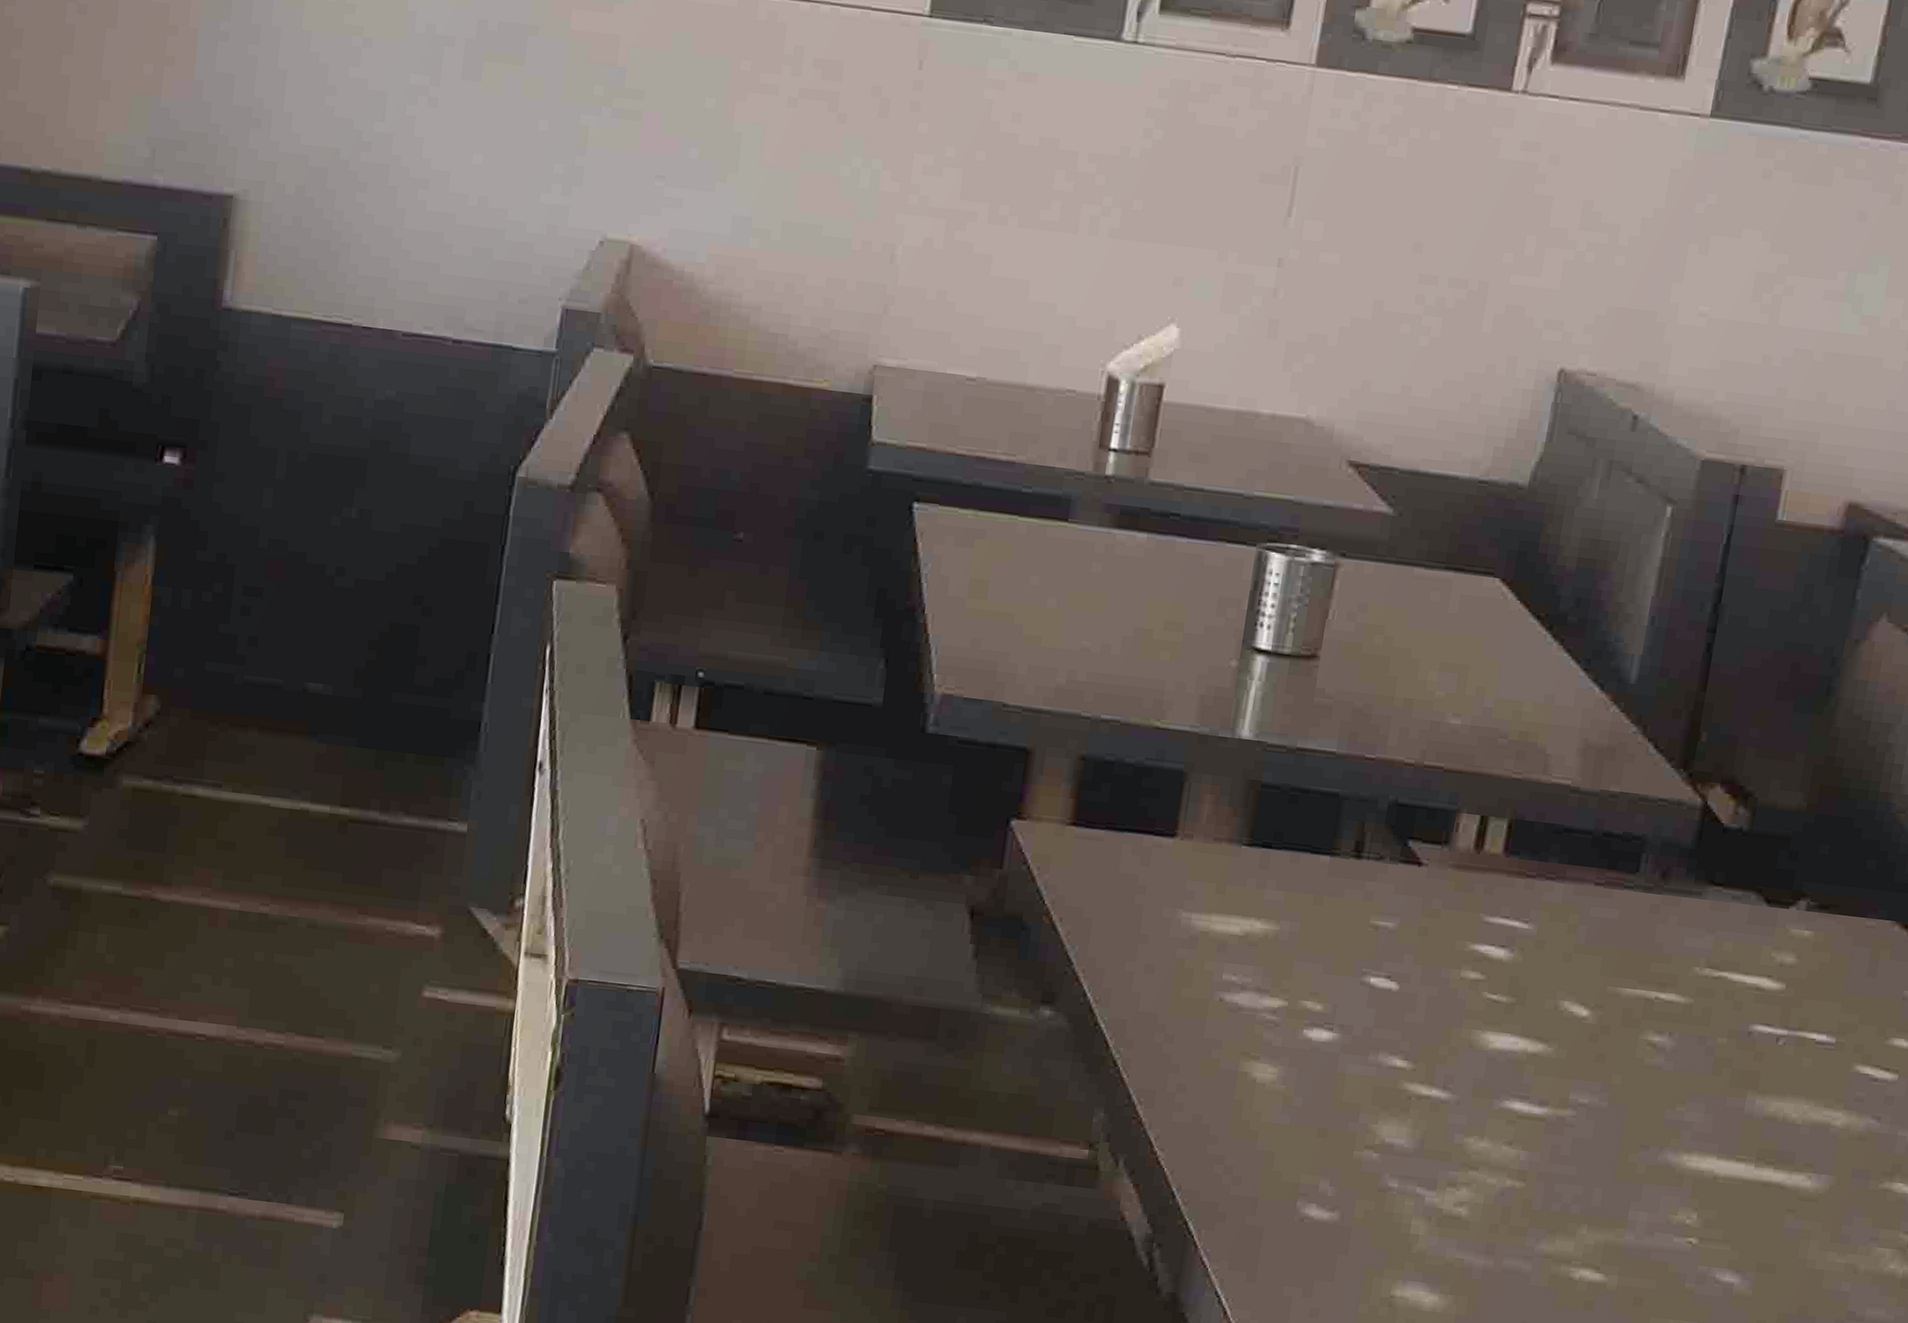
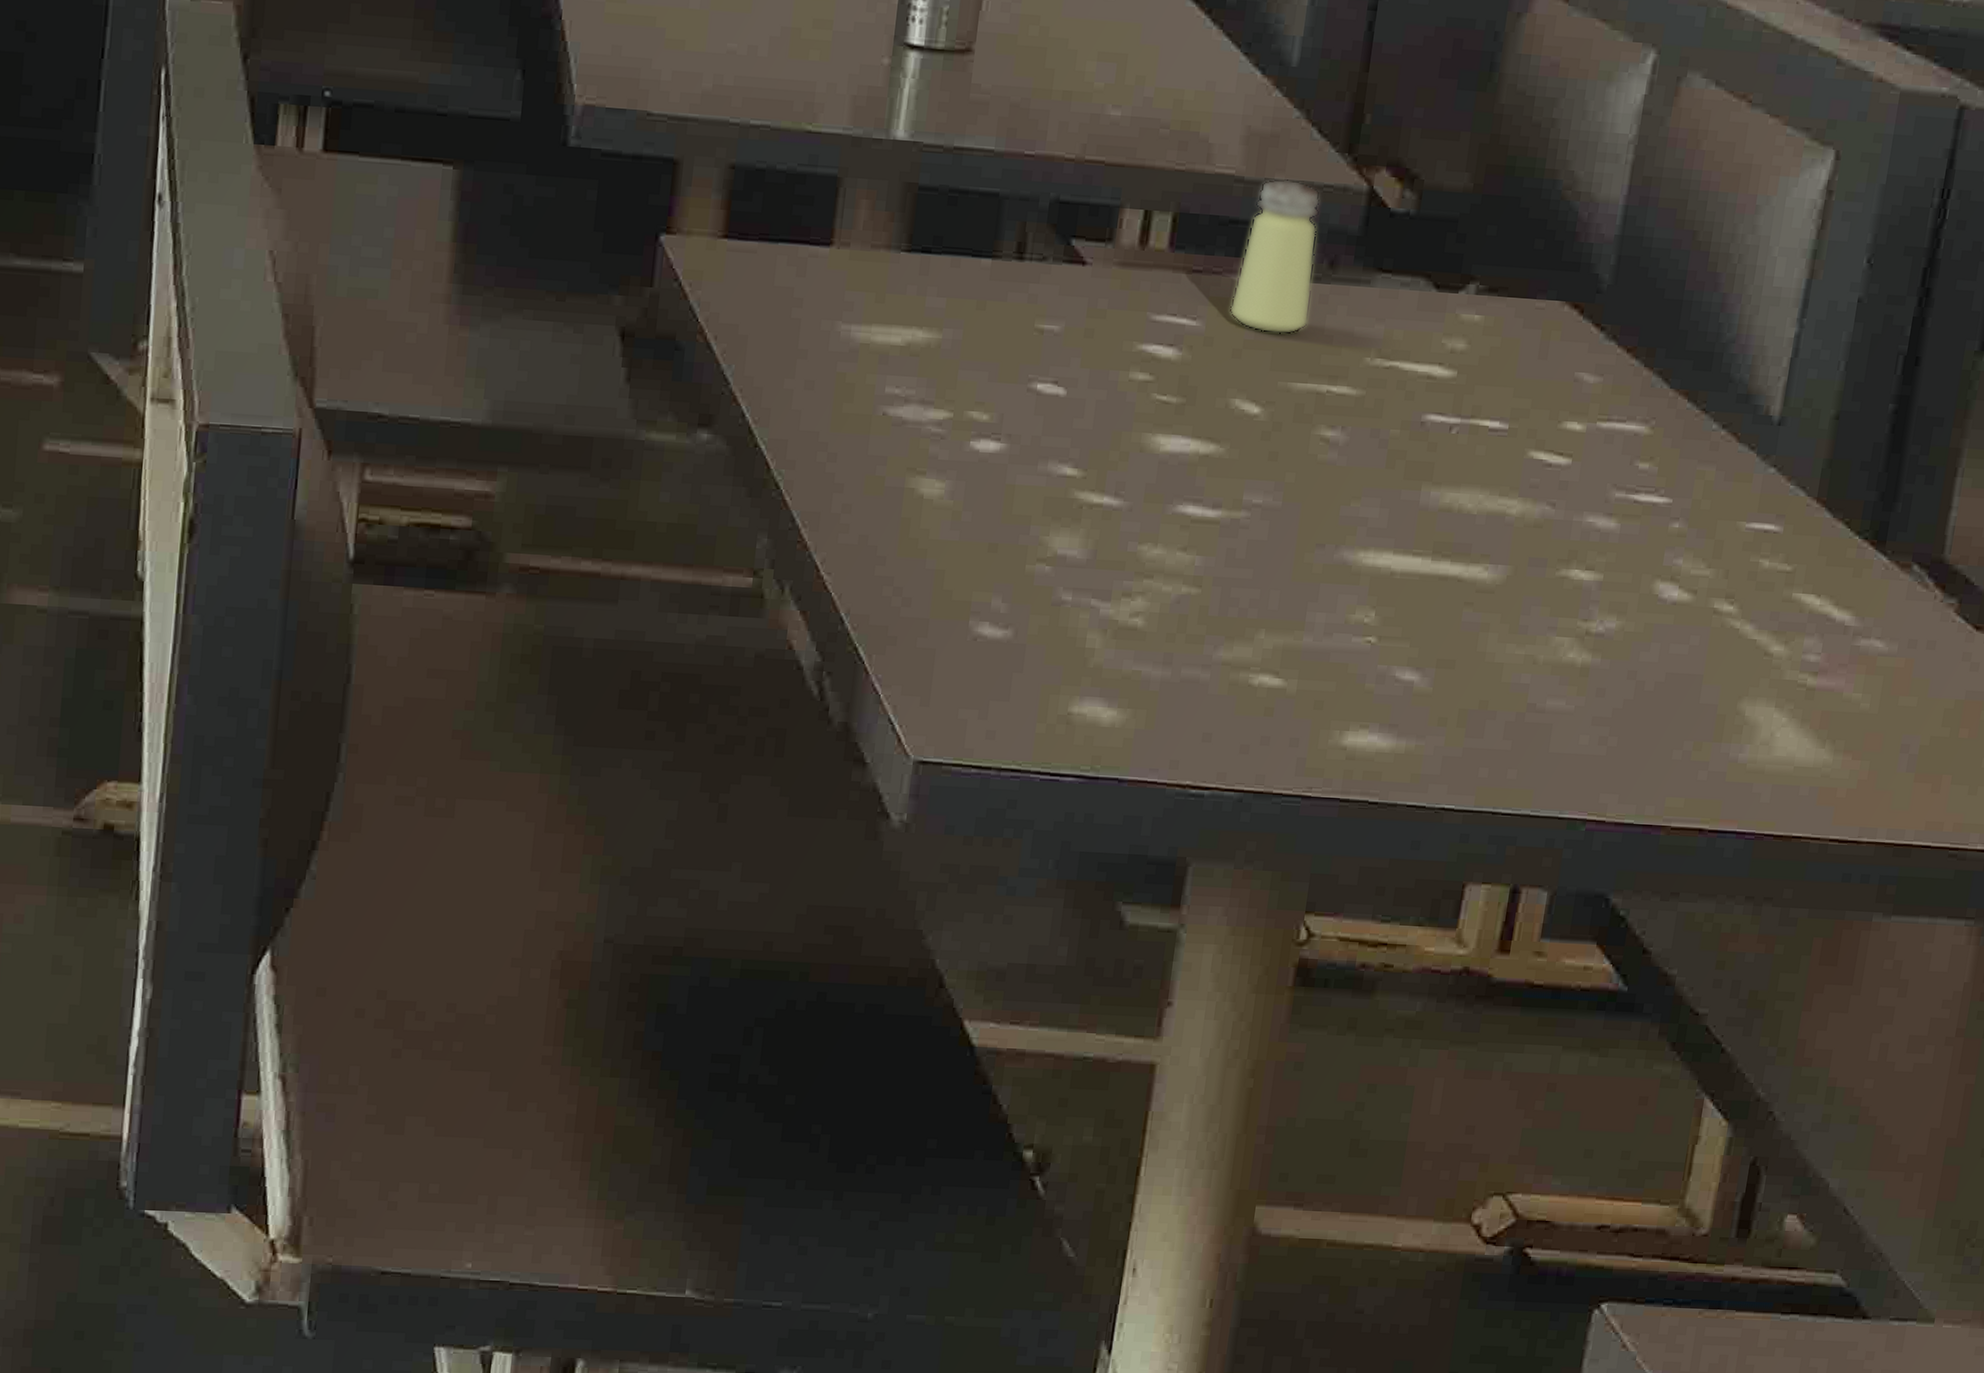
saltshaker: none [1561,790,1655,942] -> present [1229,178,1321,335]

